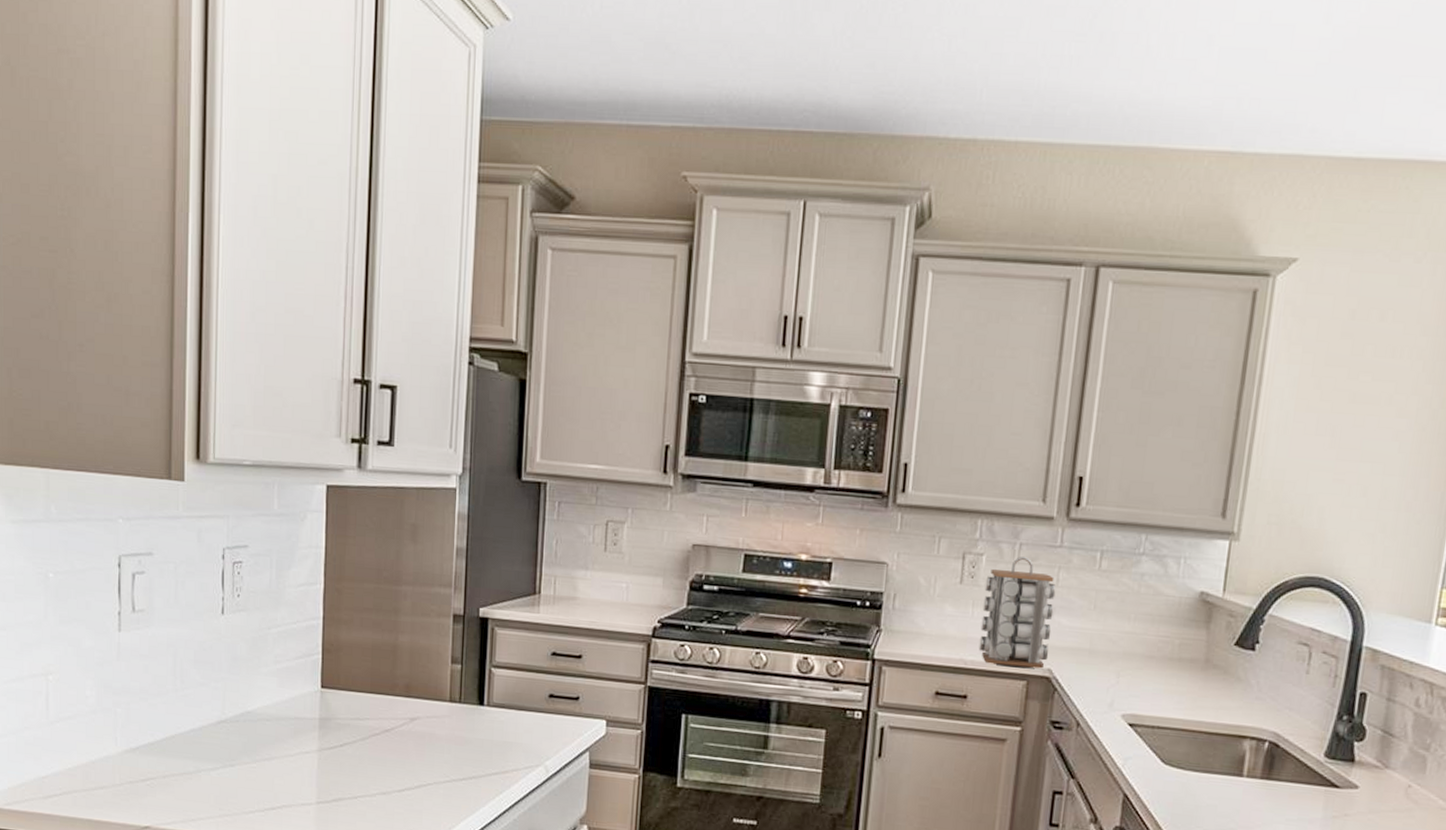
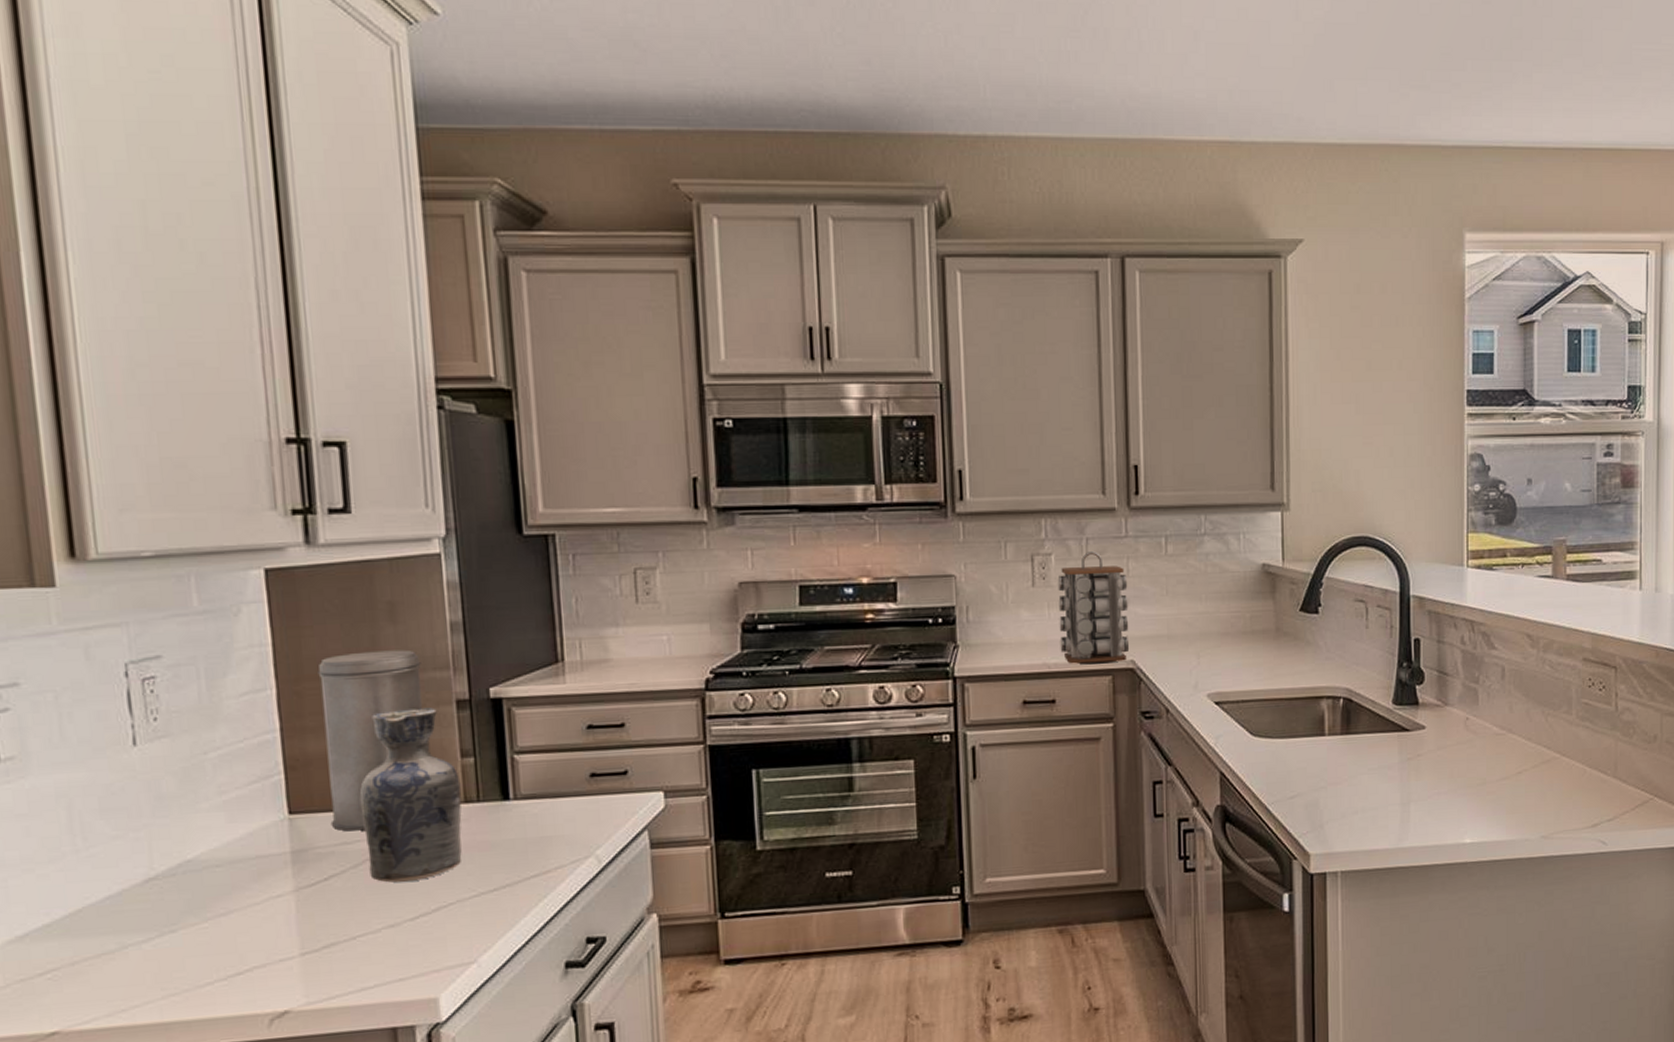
canister: none [350,563,431,711] -> present [318,649,423,832]
ceramic jug: none [372,615,449,760] -> present [359,708,462,883]

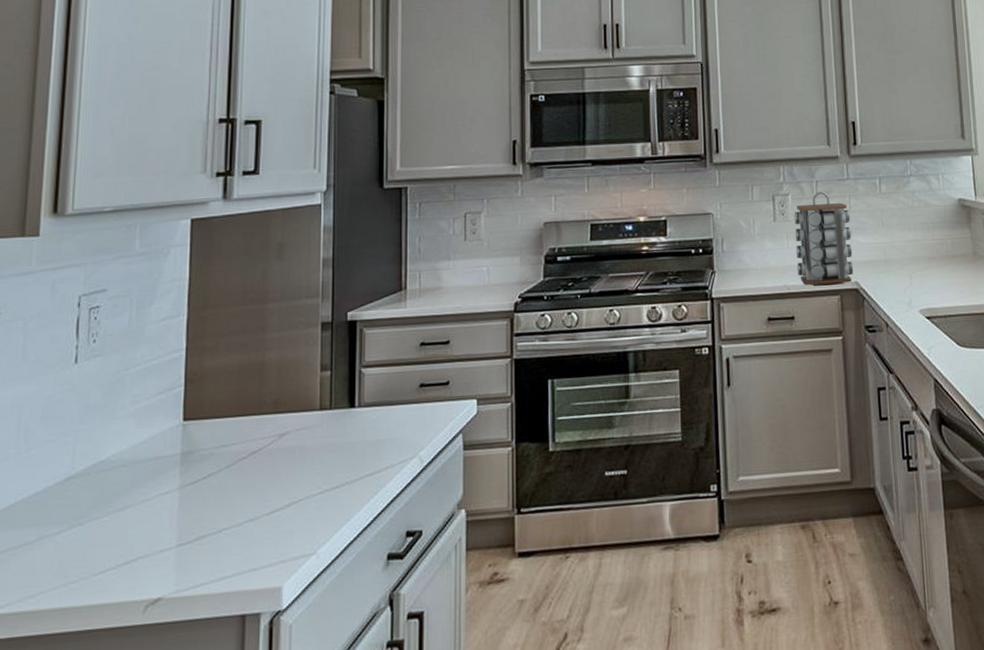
canister: present [318,649,423,832] -> none [214,281,298,436]
ceramic jug: present [359,708,462,883] -> none [239,329,318,481]

